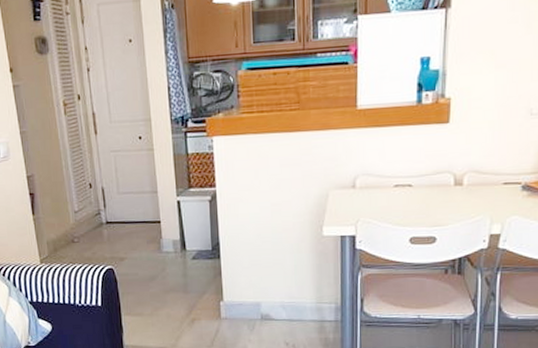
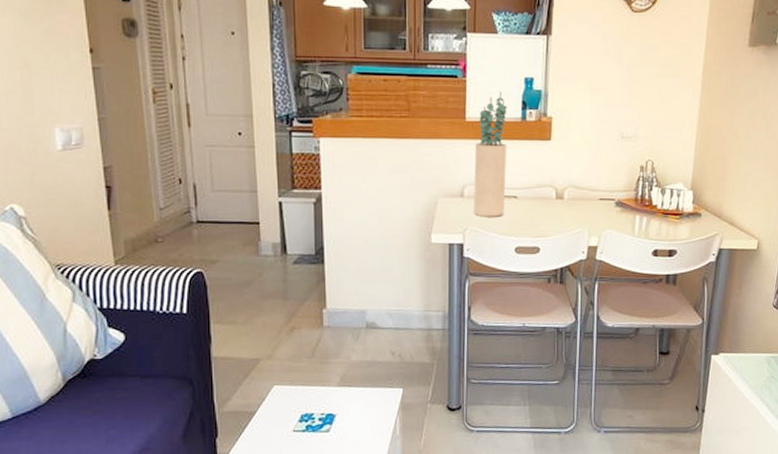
vase: none [366,75,402,208] -> present [473,92,508,217]

